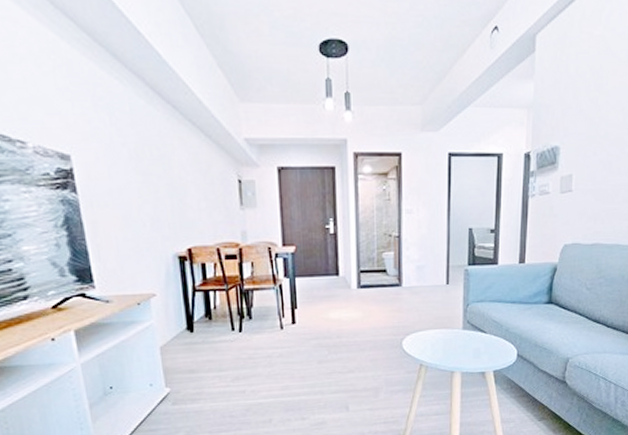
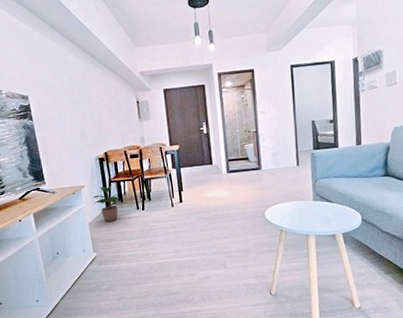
potted plant: none [168,296,209,347] -> present [93,186,121,223]

